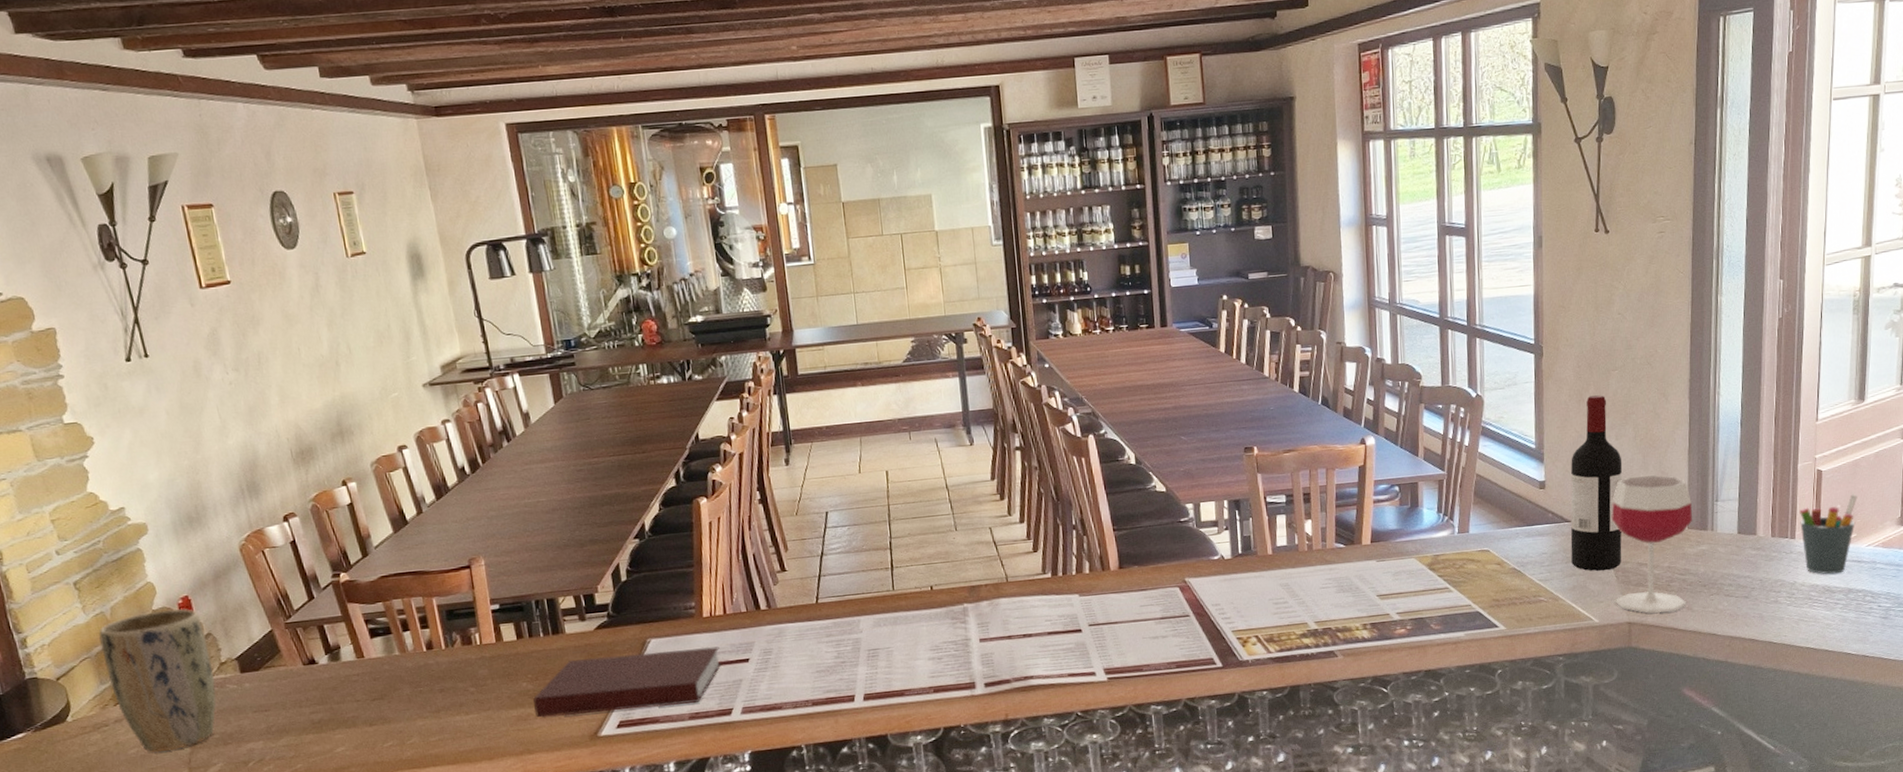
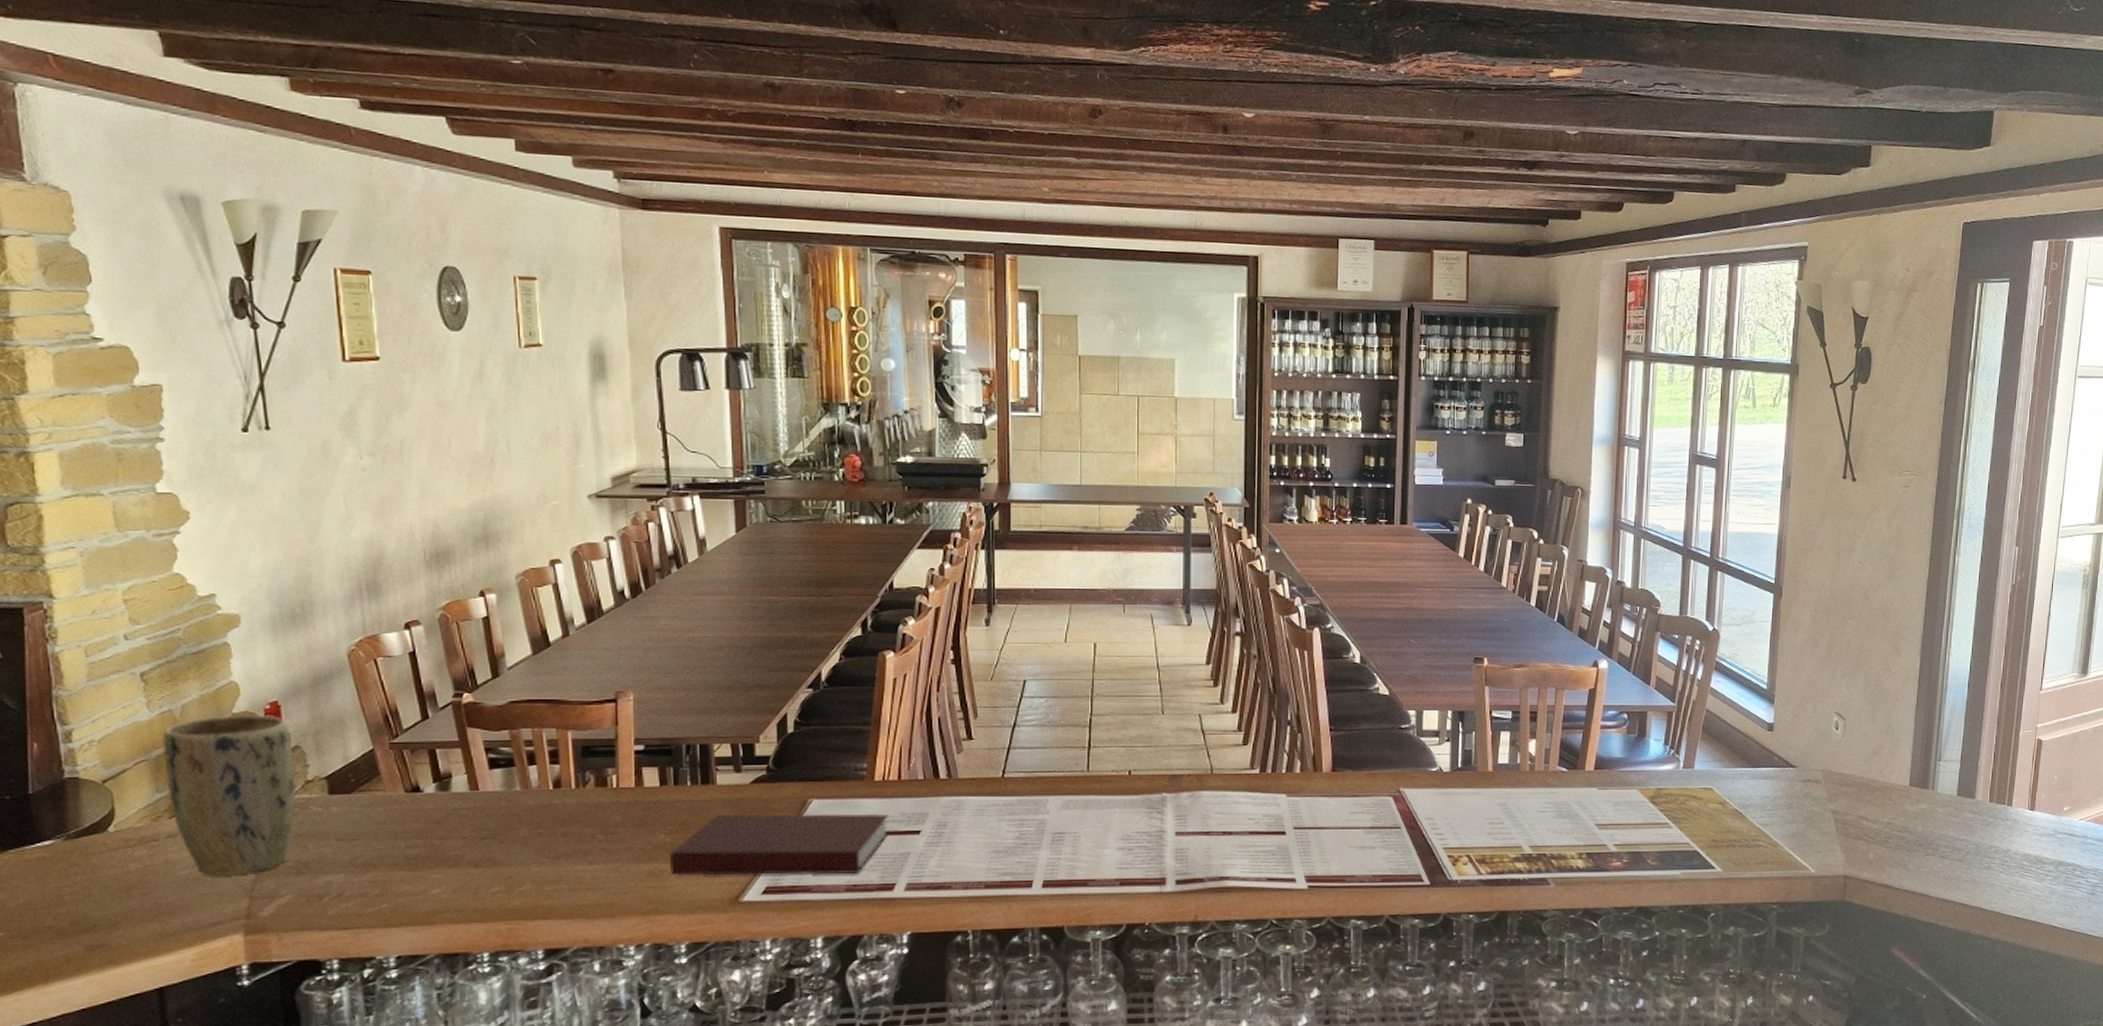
wine bottle: present [1570,395,1623,571] -> none [1793,642,1851,821]
wineglass: present [1611,475,1693,613] -> none [1832,727,1915,869]
pen holder: present [1800,494,1858,575] -> none [2017,767,2074,845]

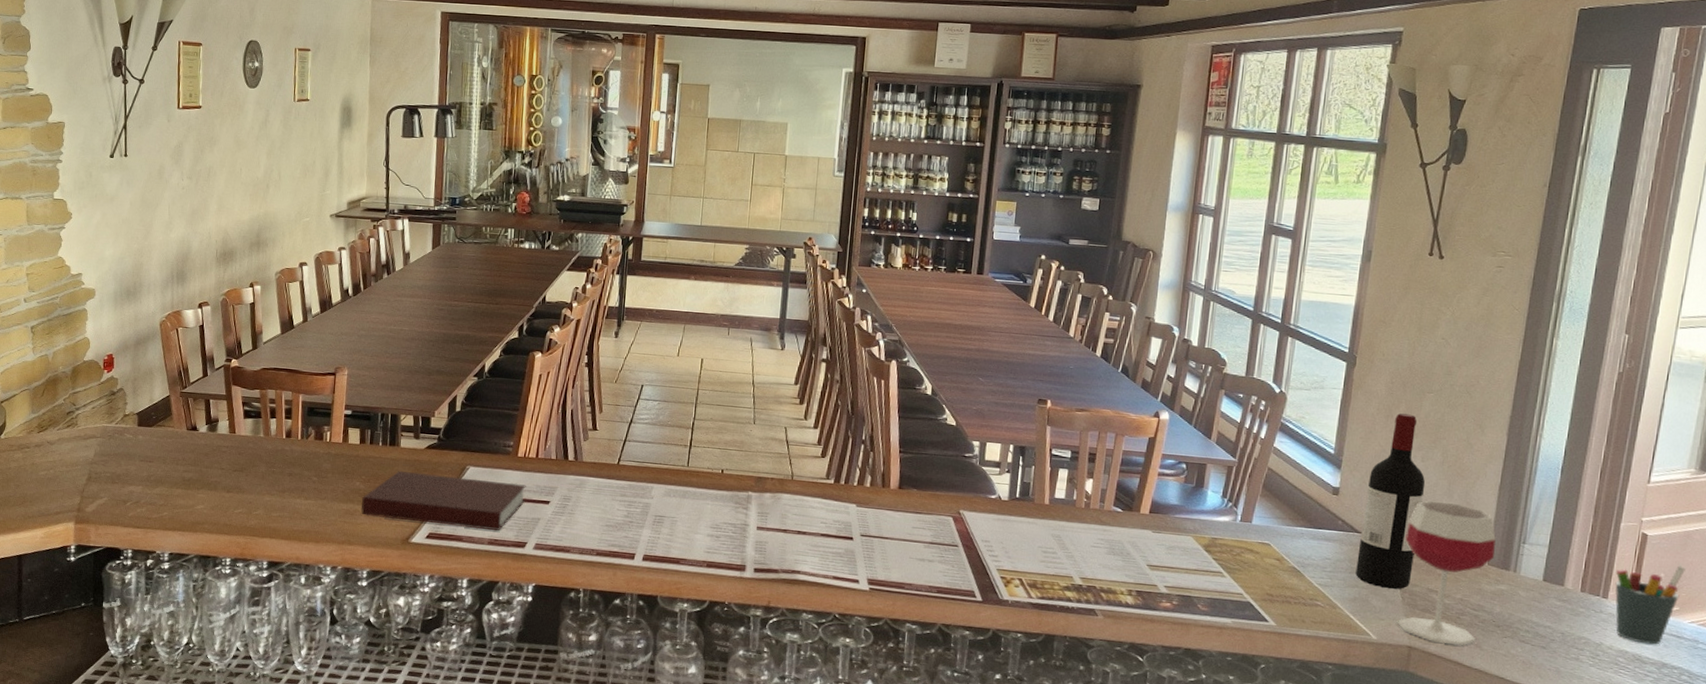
plant pot: present [162,714,296,877] -> none [38,362,119,479]
wine bottle: none [1793,642,1851,821] -> present [1355,413,1426,590]
wineglass: none [1832,727,1915,869] -> present [1396,500,1496,646]
pen holder: none [2017,767,2074,845] -> present [1615,565,1686,645]

